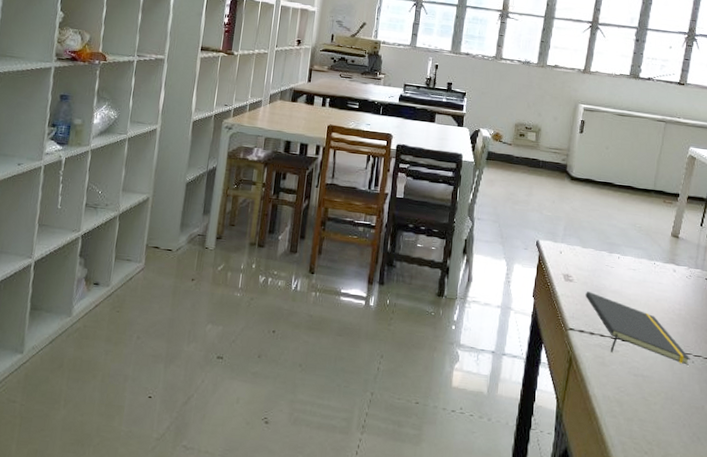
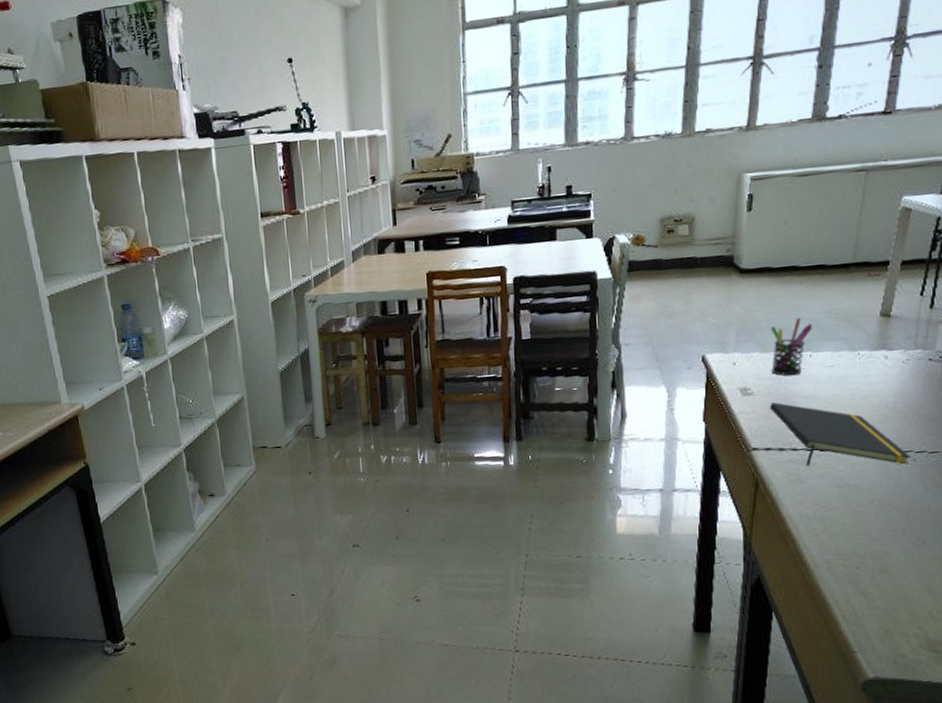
pen holder: none [588,224,622,272] -> present [771,317,813,376]

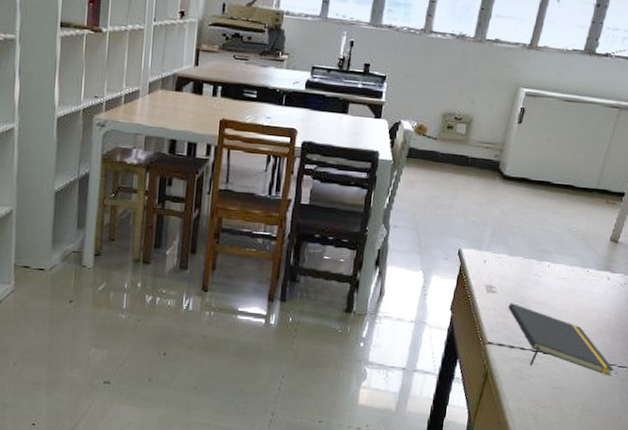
pen holder: present [771,317,813,376] -> none [514,229,555,282]

